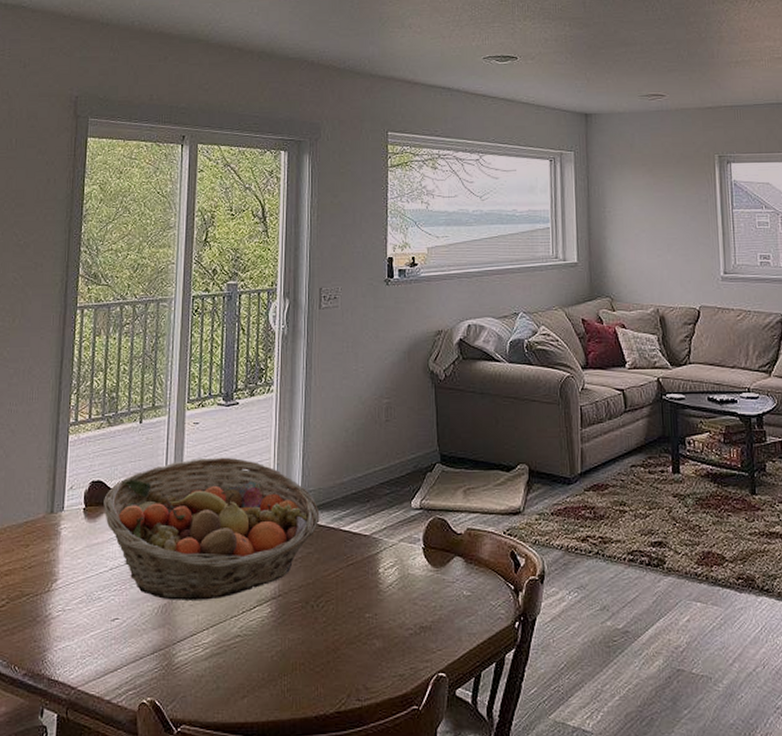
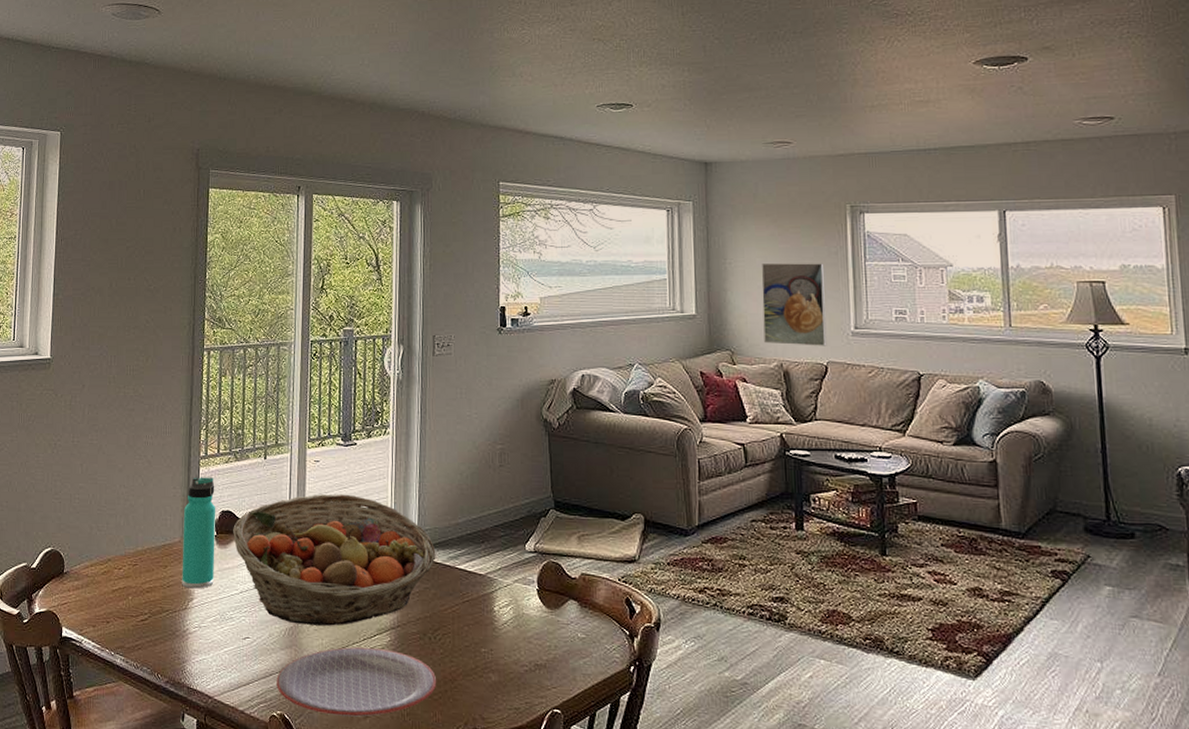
thermos bottle: none [45,445,86,568] -> present [182,477,216,589]
plate: none [147,621,319,697] -> present [276,647,437,717]
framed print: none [638,211,699,292] -> present [761,263,827,346]

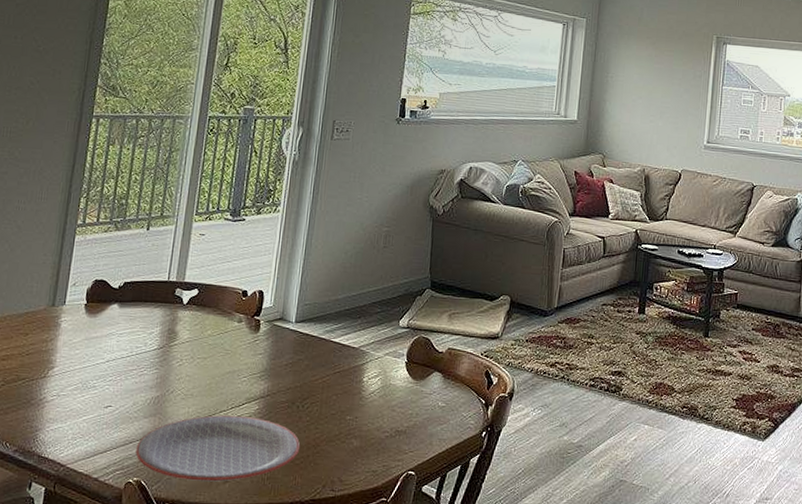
thermos bottle: present [182,477,216,589] -> none [43,244,90,357]
fruit basket: present [233,494,436,626] -> none [105,267,313,395]
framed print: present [761,263,827,346] -> none [632,80,689,156]

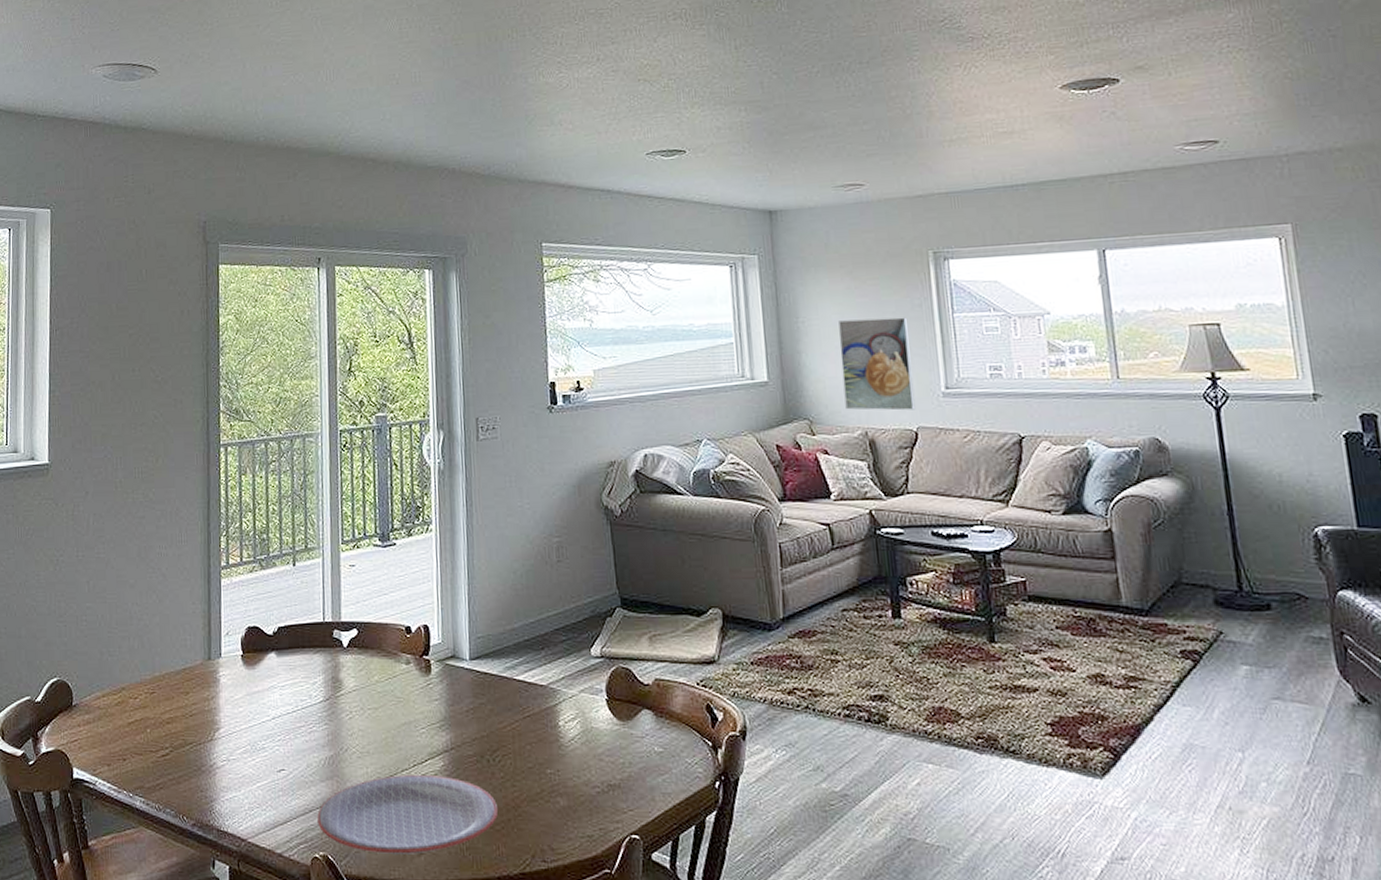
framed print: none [632,80,689,156] -> present [839,317,916,411]

